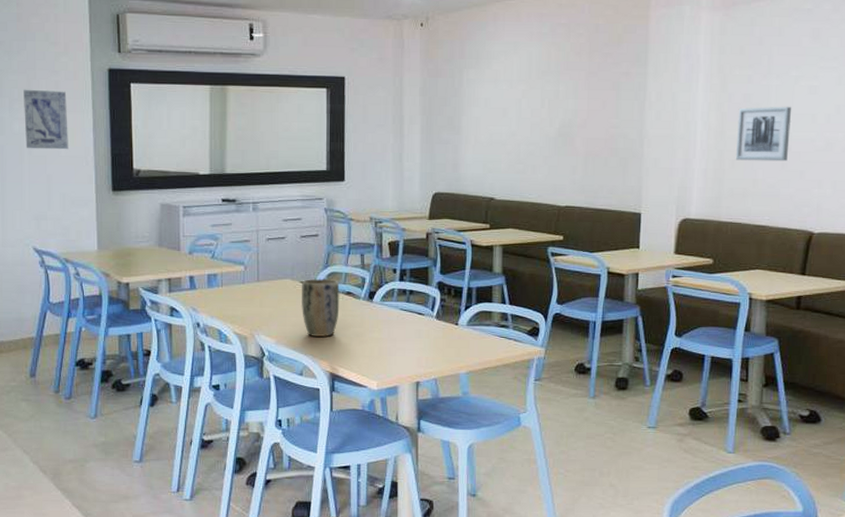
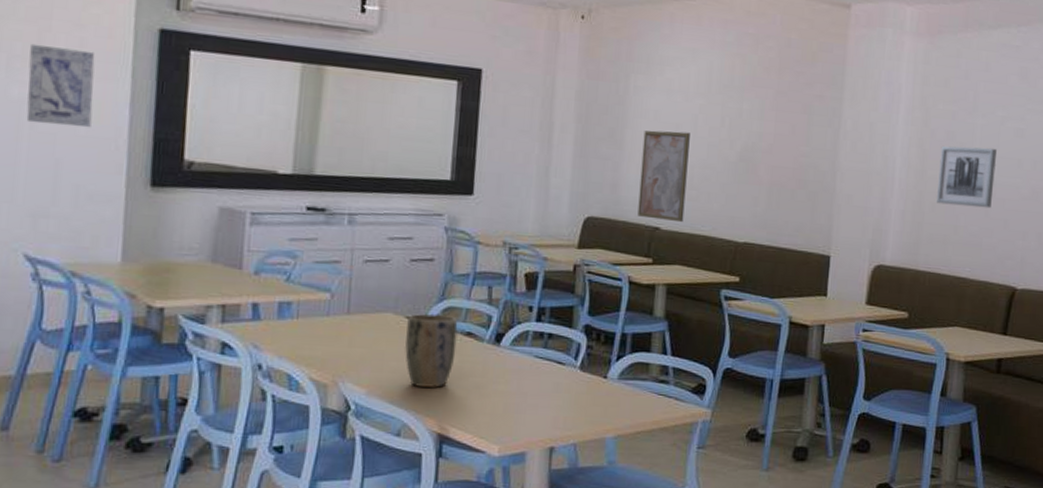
wall art: none [475,115,516,193] -> present [637,130,690,223]

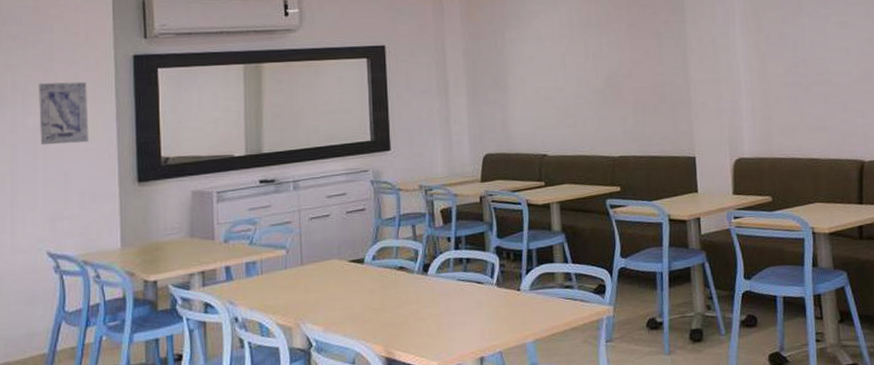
plant pot: present [404,313,458,388] -> none [350,255,392,319]
wall art: present [637,130,690,223] -> none [523,70,566,148]
wall art: present [936,146,997,209] -> none [776,42,829,97]

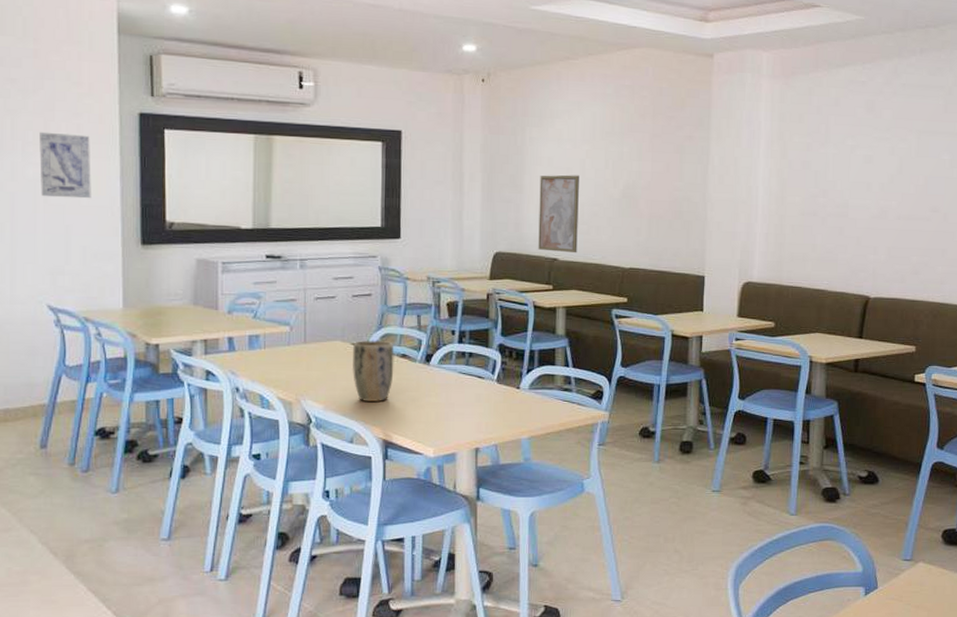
plant pot: none [350,255,392,319] -> present [352,340,394,401]
wall art: none [523,70,566,148] -> present [538,174,579,253]

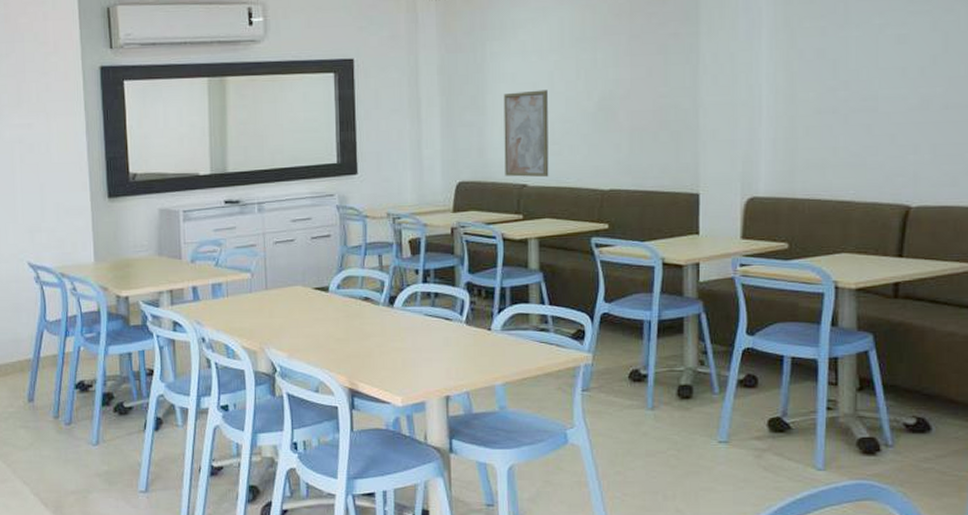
wall art: present [39,131,91,199] -> none [13,93,61,157]
plant pot: present [352,340,394,401] -> none [314,283,357,348]

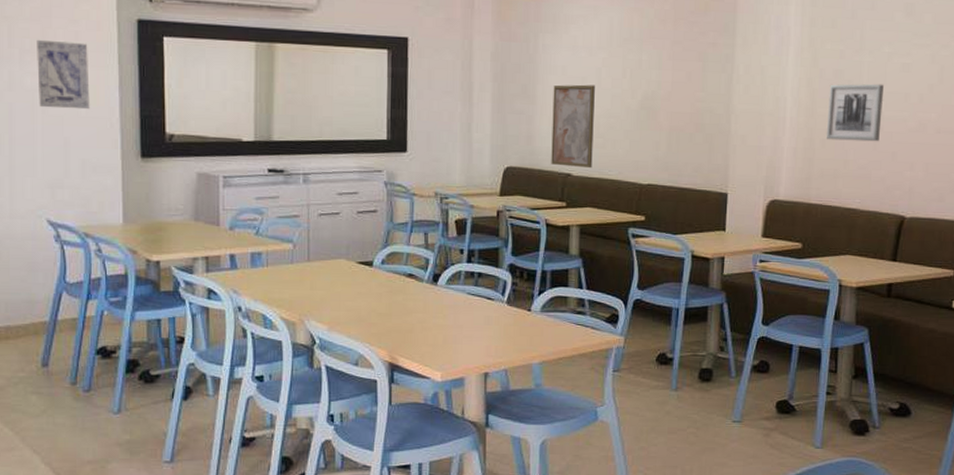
wall art: none [13,93,61,157] -> present [37,39,90,110]
wall art: none [810,60,876,127] -> present [826,84,884,142]

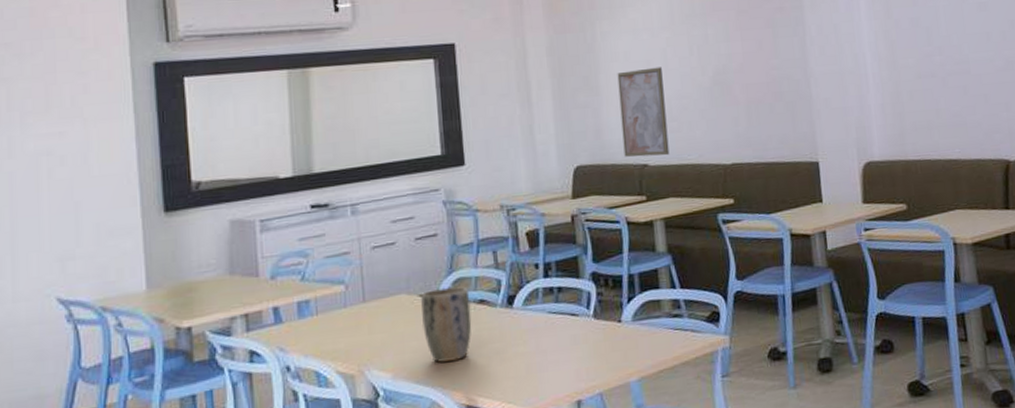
wall art: present [37,39,90,110] -> none [40,95,103,173]
plant pot: none [356,258,401,323] -> present [421,287,472,363]
wall art: present [826,84,884,142] -> none [907,26,969,91]

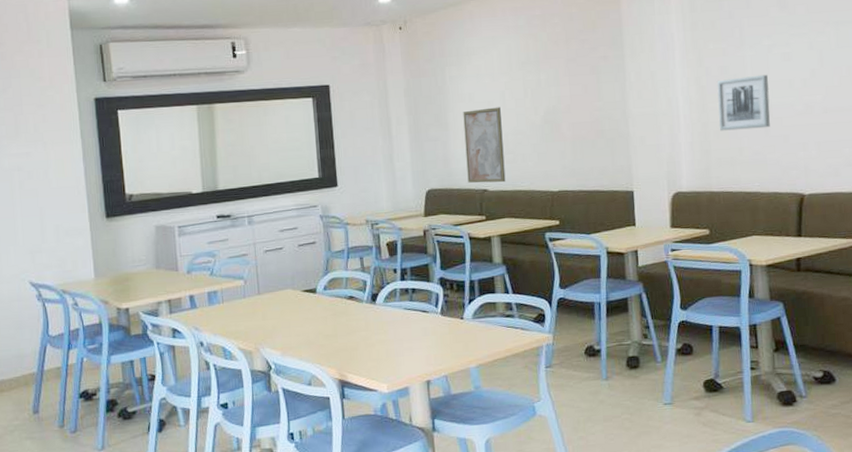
plant pot: present [421,287,472,363] -> none [303,285,343,345]
wall art: none [907,26,969,91] -> present [717,74,770,131]

